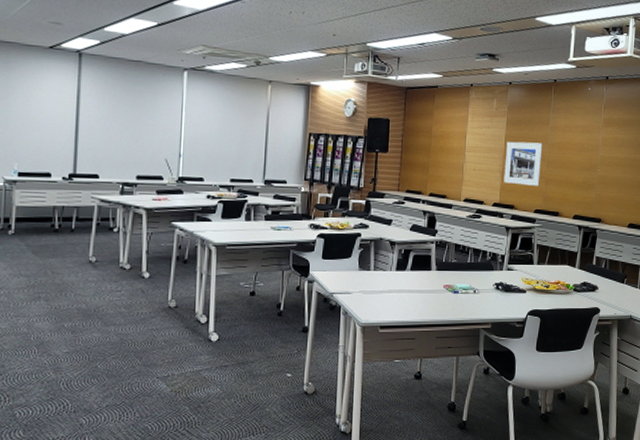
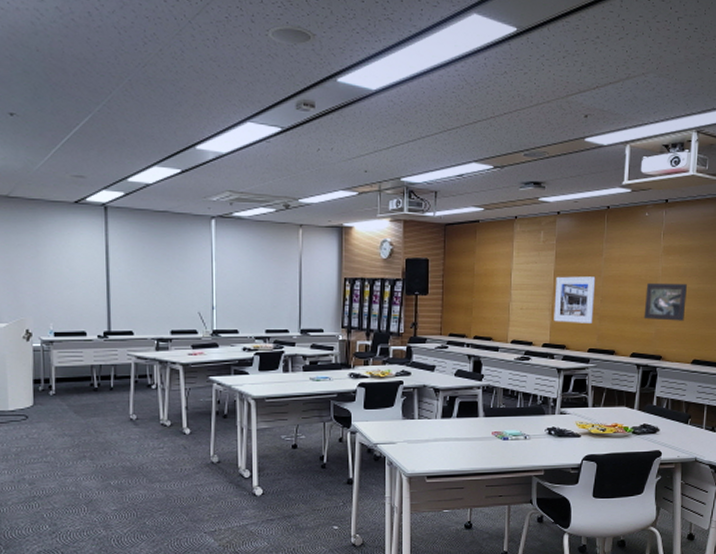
framed painting: none [585,151,625,187] -> present [644,282,688,321]

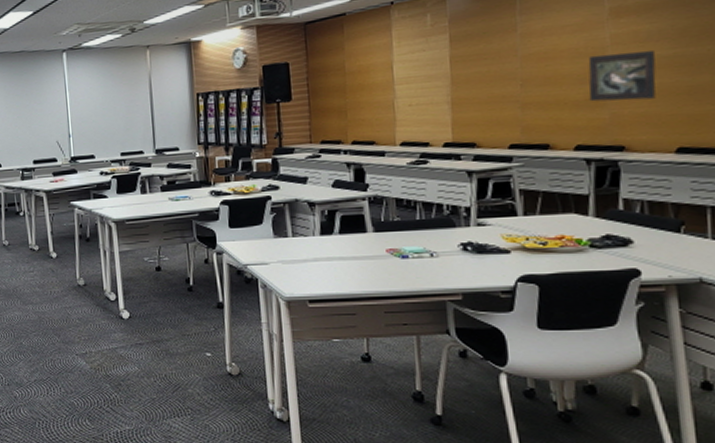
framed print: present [554,276,596,323] -> none [453,57,513,117]

